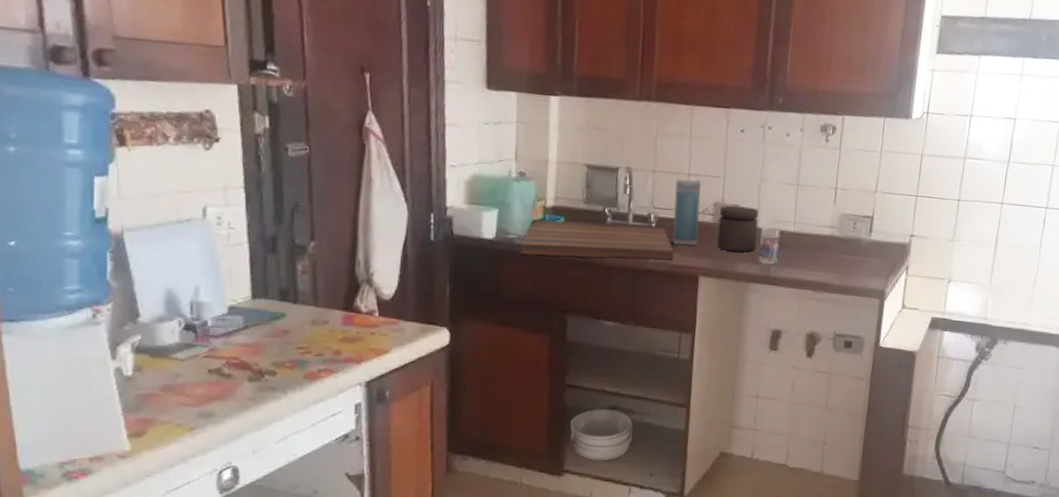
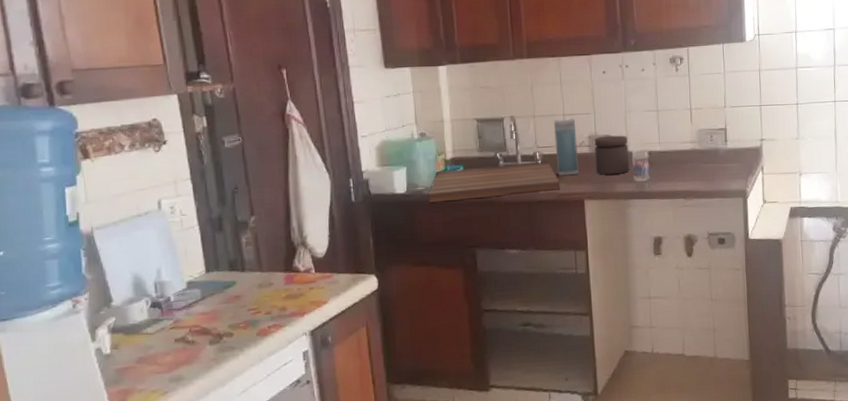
bowl: present [570,409,633,462] -> none [491,326,546,374]

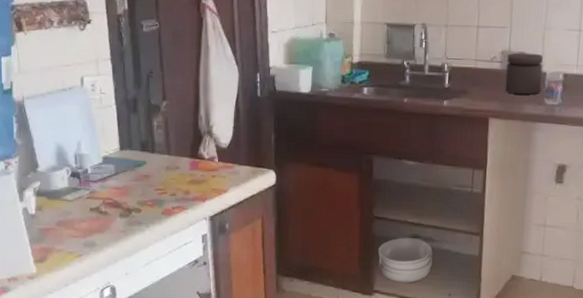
cutting board: present [428,161,561,203] -> none [332,74,466,106]
bowl: none [491,326,546,374] -> present [379,237,433,283]
soap dispenser: present [554,118,580,176] -> none [464,31,489,91]

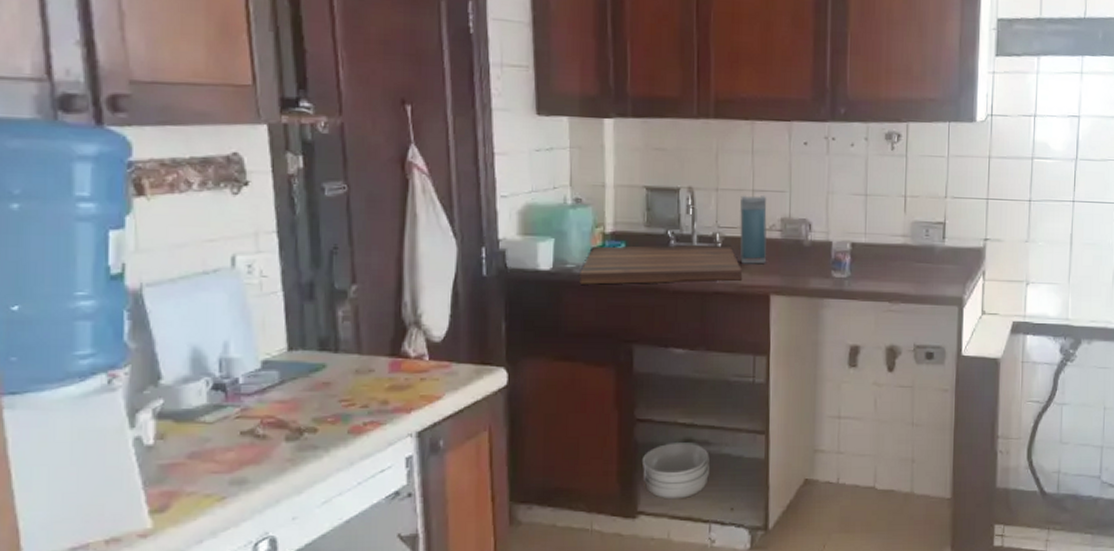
cutting board: none [332,74,466,106] -> present [579,245,743,285]
soap dispenser: none [464,31,489,91] -> present [740,195,767,264]
jar: present [505,53,543,95] -> none [786,220,828,267]

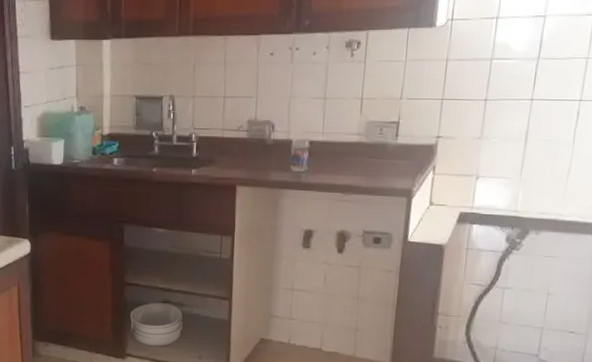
cutting board: present [579,245,743,285] -> none [83,144,214,176]
soap dispenser: present [740,195,767,264] -> none [212,101,236,160]

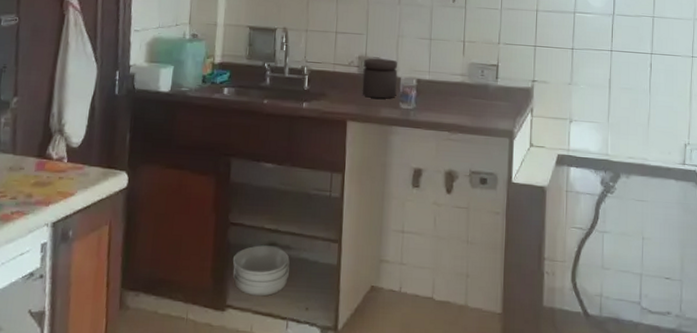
jar: none [251,121,289,162] -> present [362,58,398,99]

